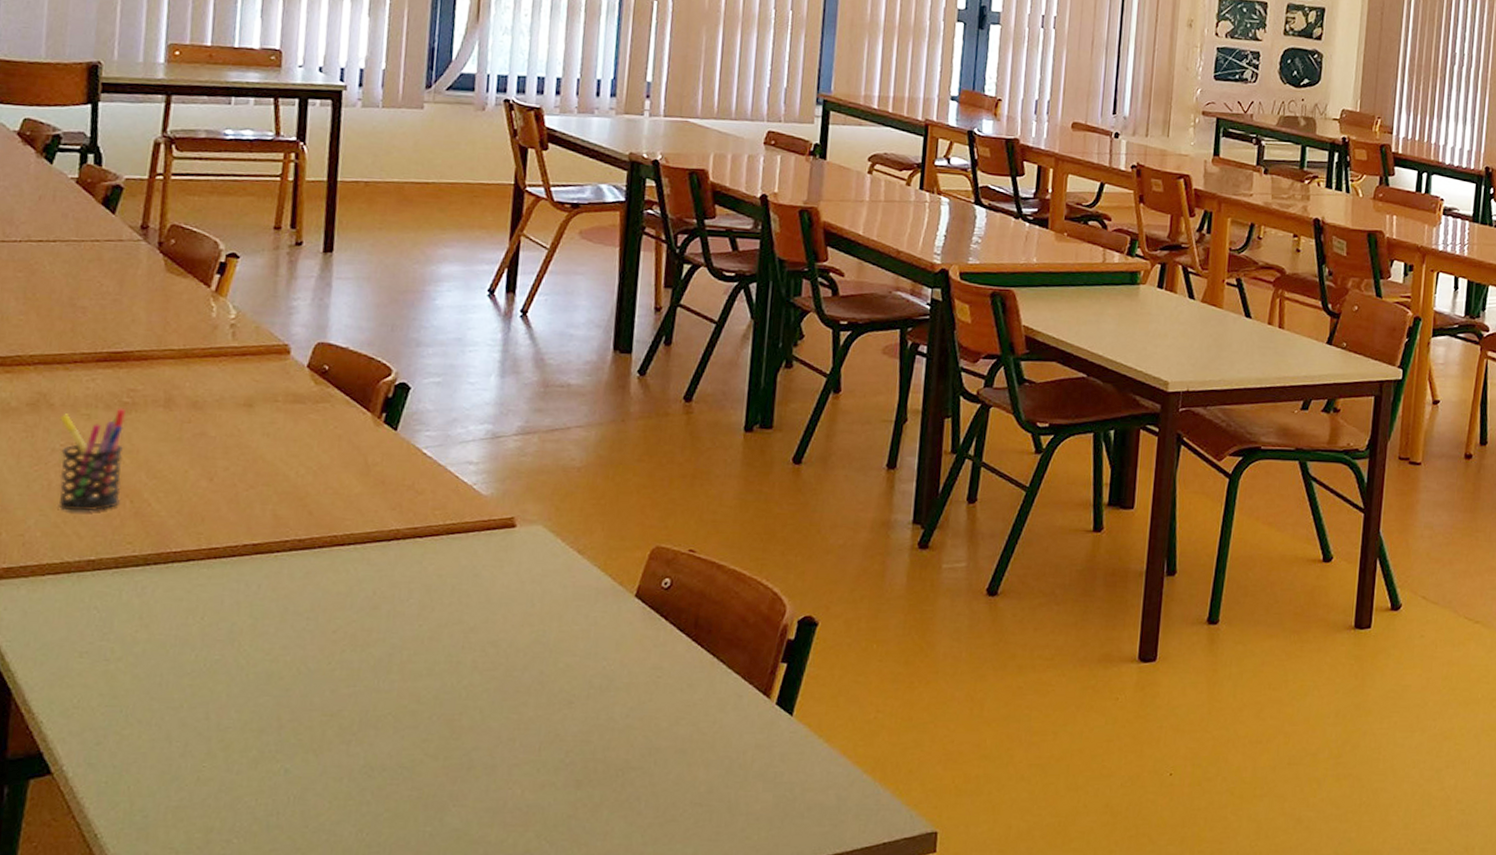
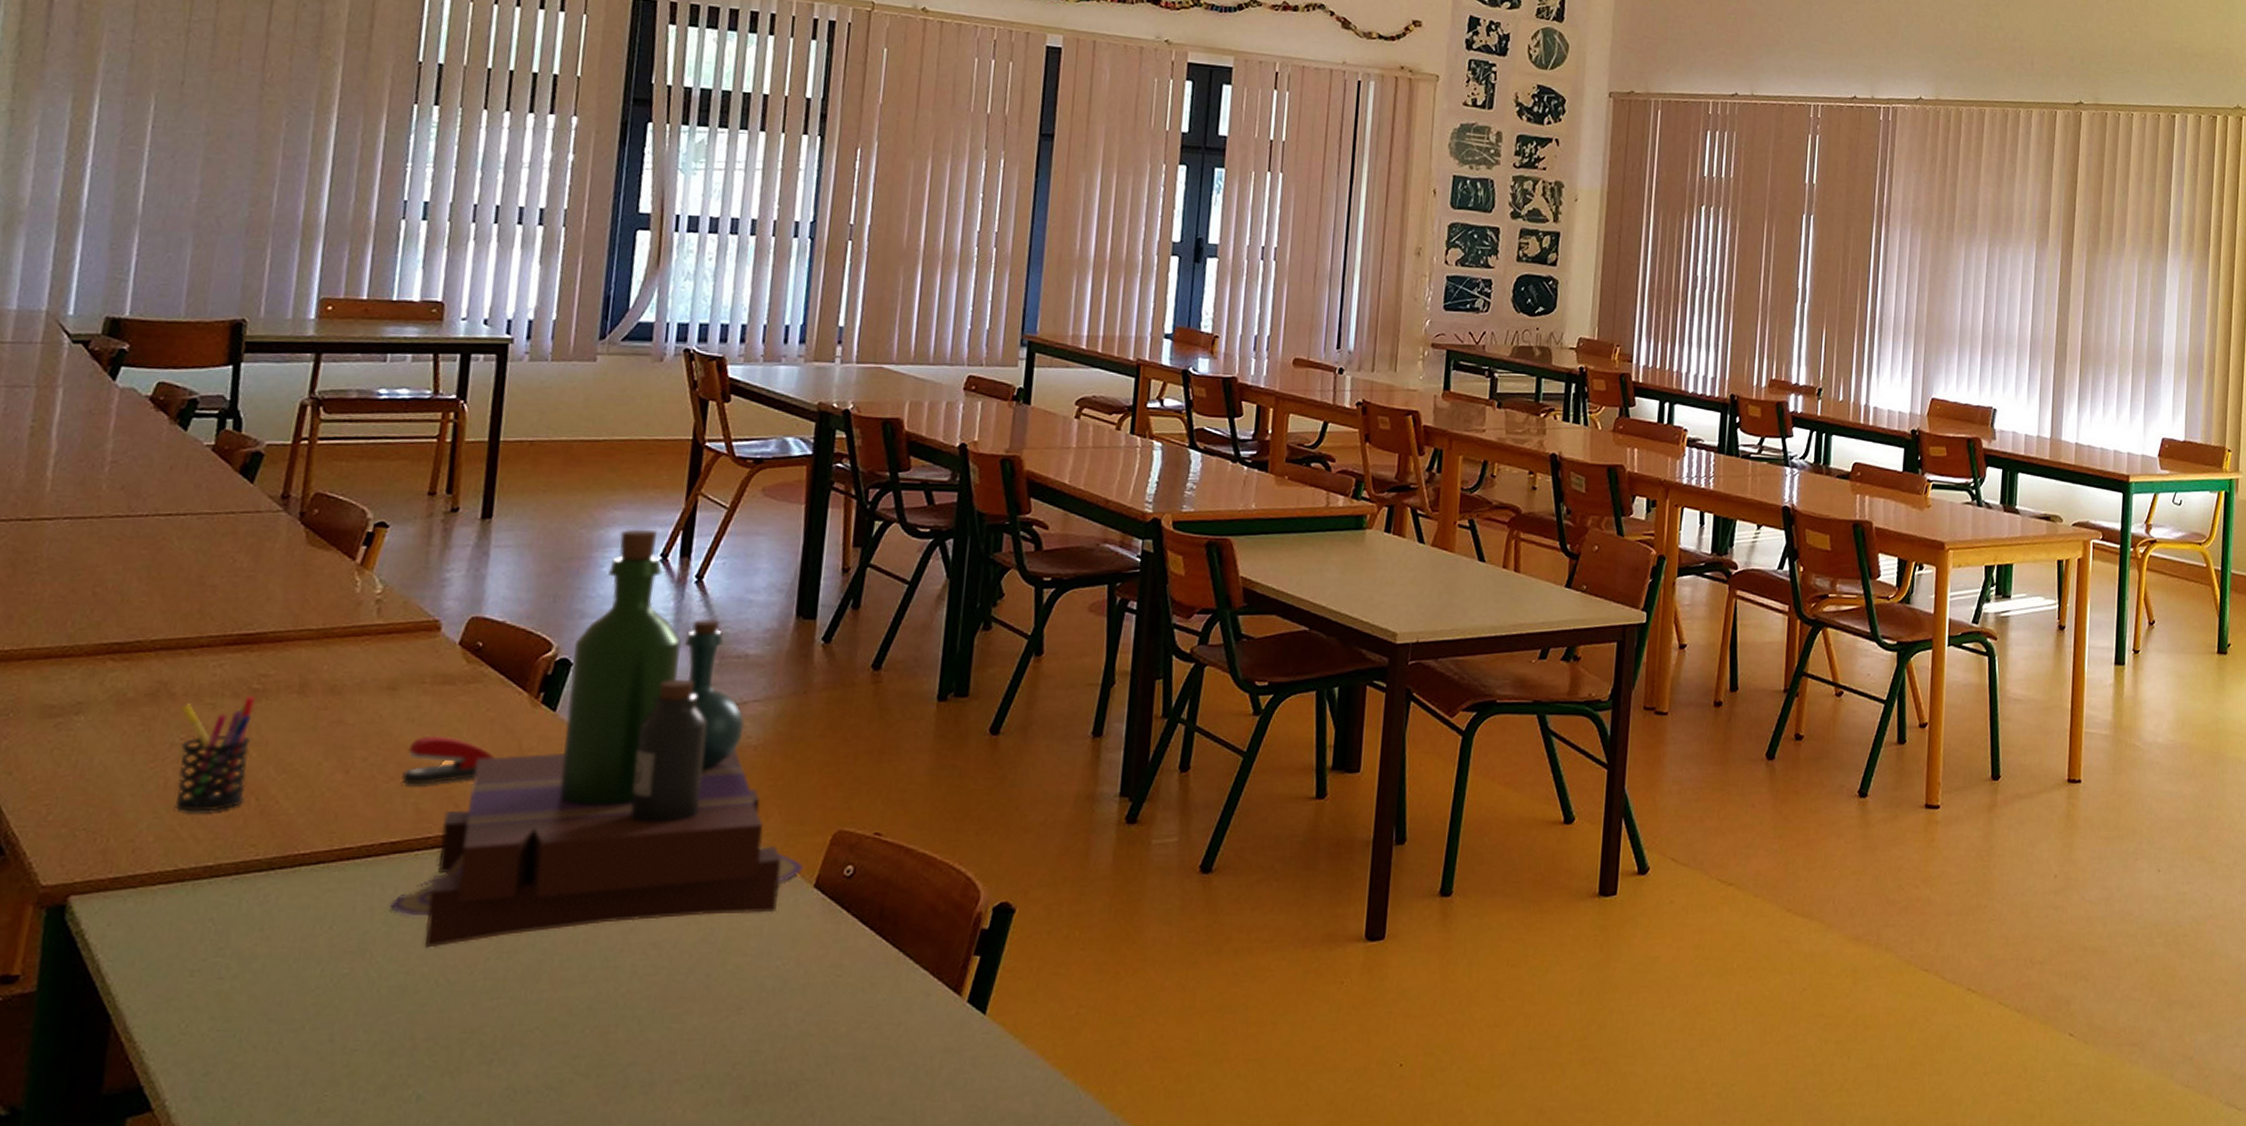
bottle: none [254,265,625,640] -> present [390,528,804,948]
stapler: none [260,449,343,493] -> present [402,735,494,785]

